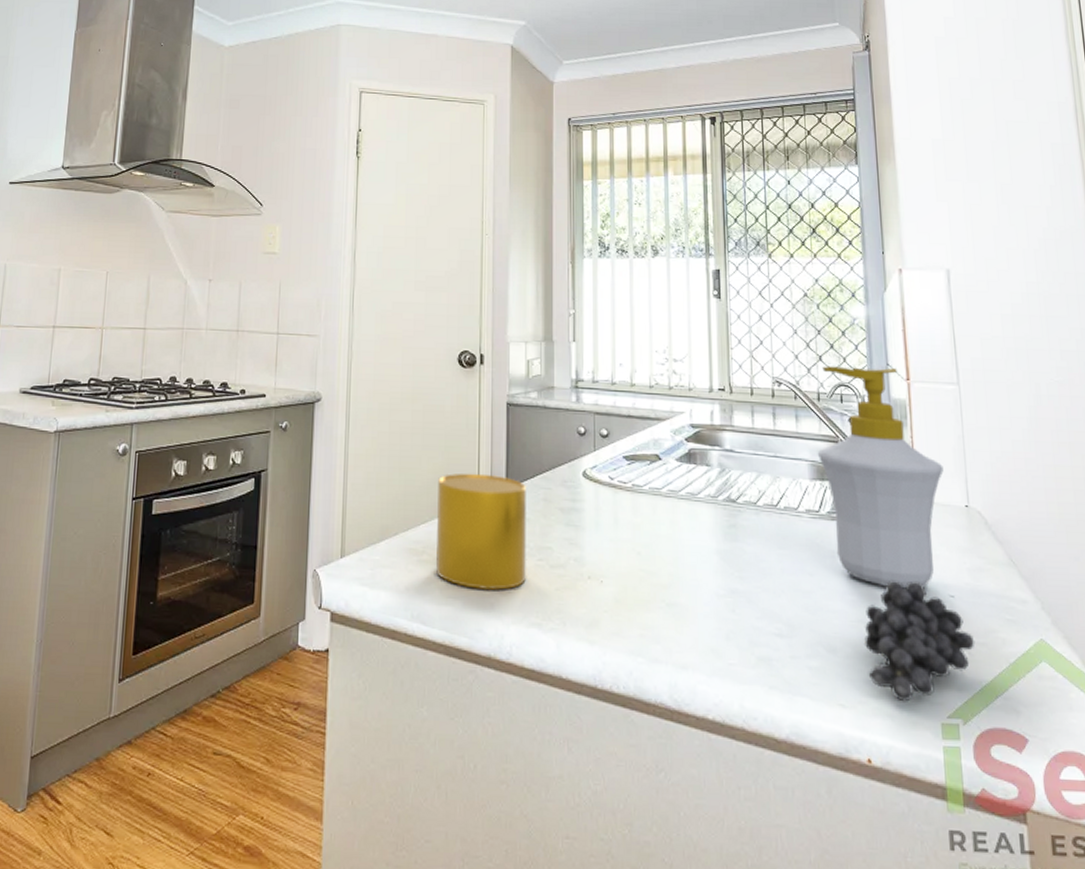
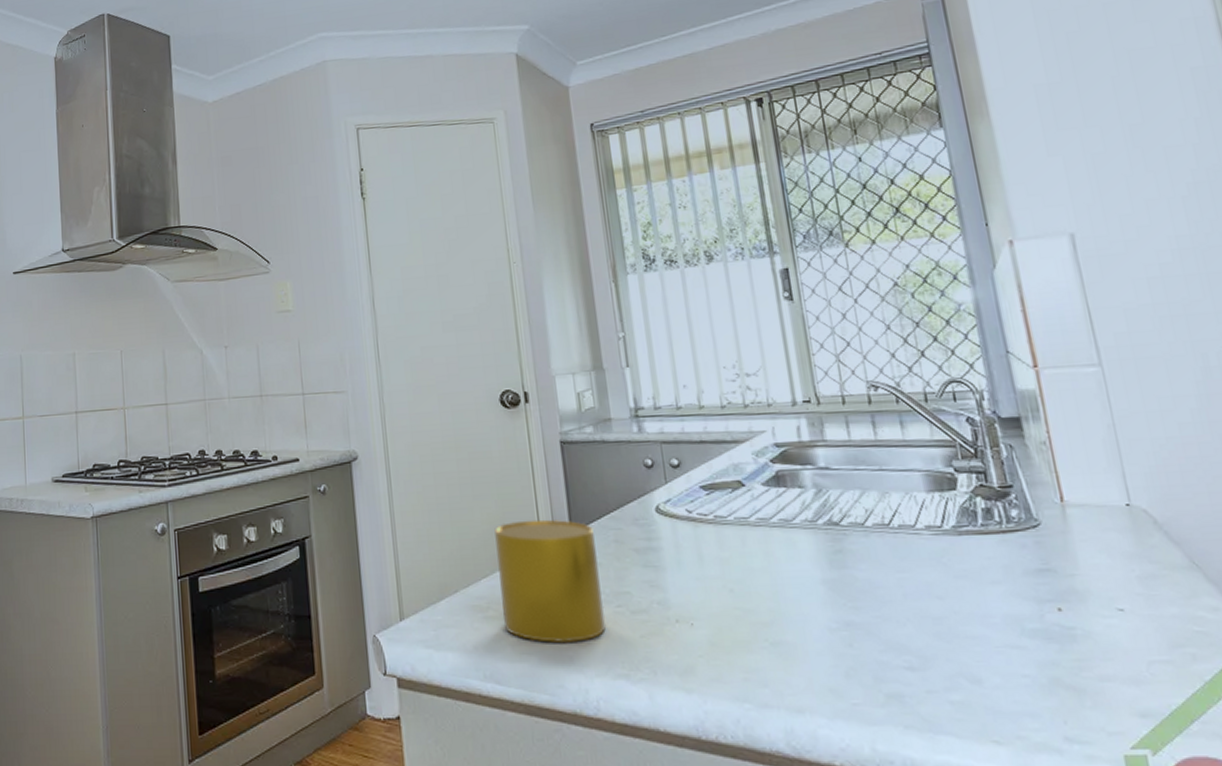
soap bottle: present [817,366,944,589] -> none [926,355,1094,606]
fruit: present [863,579,975,702] -> none [1013,595,1157,734]

